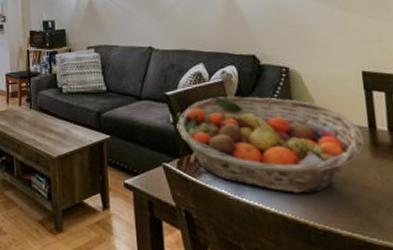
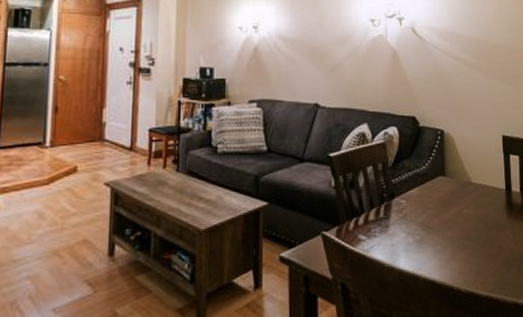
fruit basket: present [176,96,365,193] -> none [338,158,502,257]

